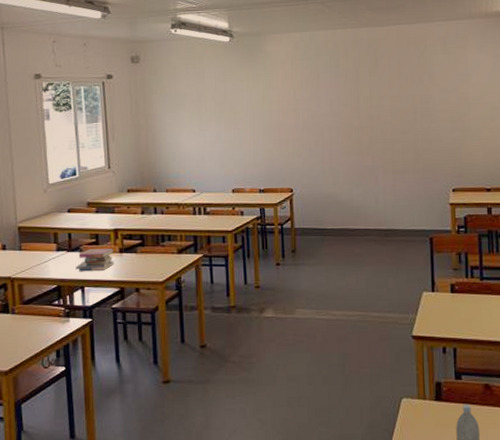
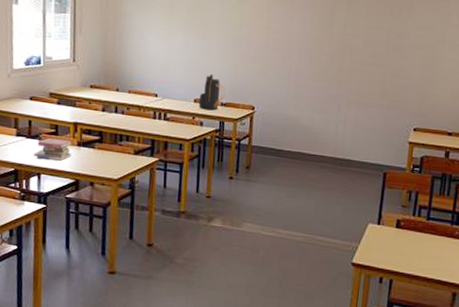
backpack: none [236,163,262,199] -> present [198,74,226,111]

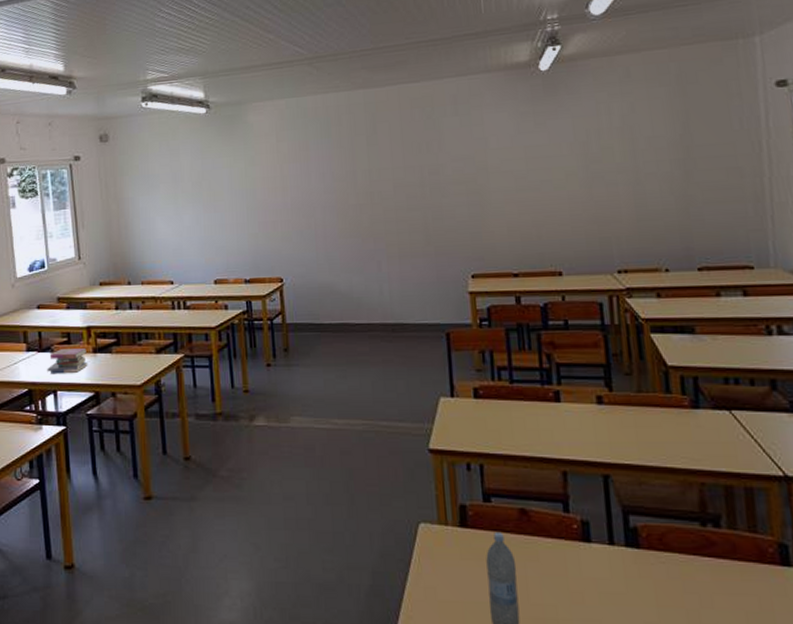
backpack: present [198,74,226,111] -> none [219,250,248,291]

